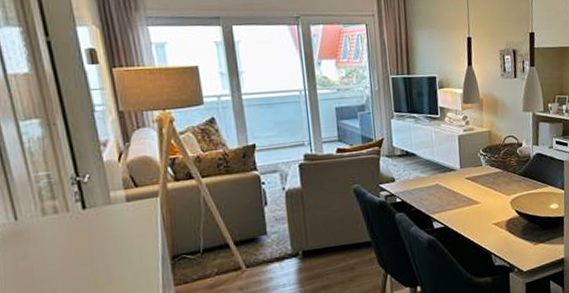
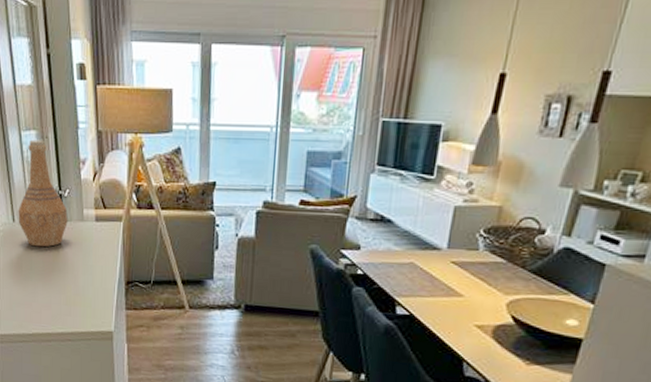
vase: none [21,127,91,243] -> present [18,139,68,247]

